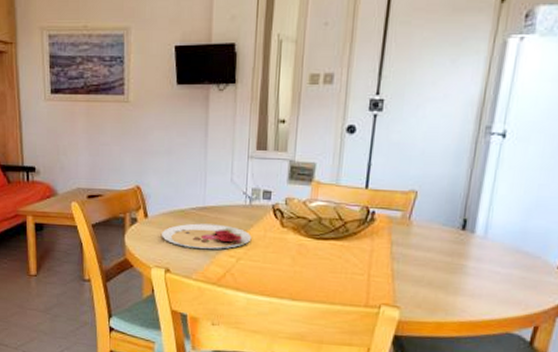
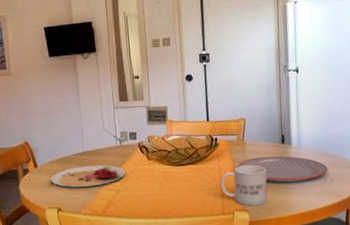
mug: none [369,250,434,303] -> present [220,165,268,206]
plate: none [395,243,520,282] -> present [237,156,328,183]

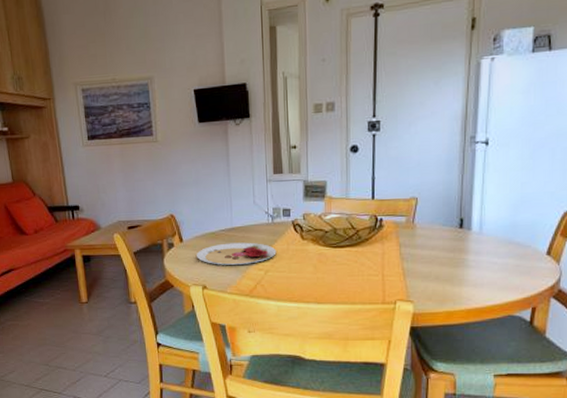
mug: present [220,165,268,206] -> none [382,251,438,296]
plate: present [237,156,328,183] -> none [403,242,514,273]

